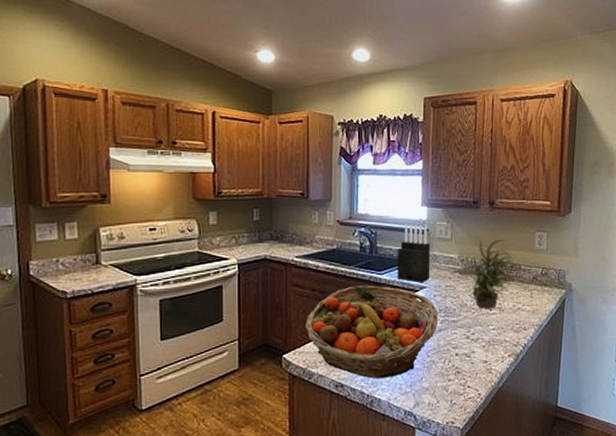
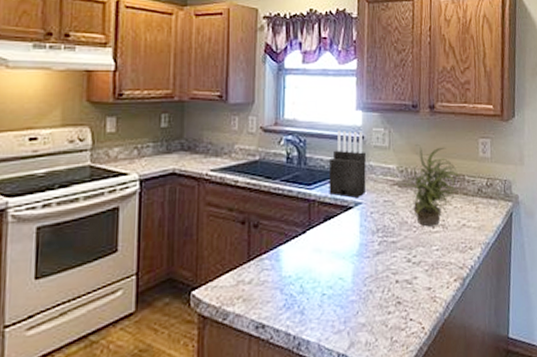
fruit basket: present [305,285,439,378] -> none [220,202,376,316]

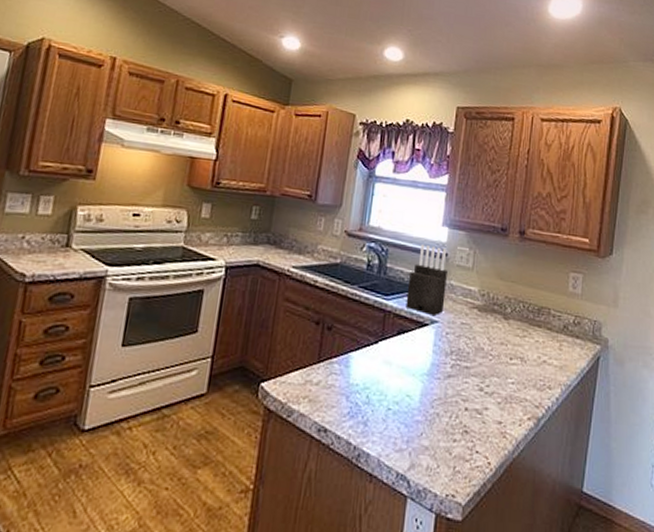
potted plant: present [404,143,462,227] -> none [484,268,547,358]

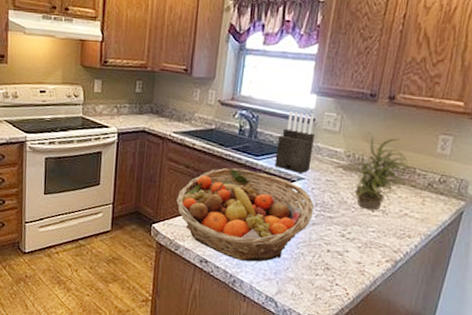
fruit basket: none [292,309,450,428] -> present [176,167,315,262]
potted plant: none [484,268,547,358] -> present [349,131,412,211]

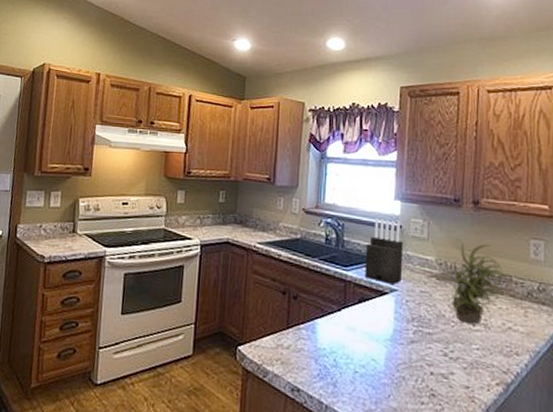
fruit basket: present [176,167,315,262] -> none [263,280,411,389]

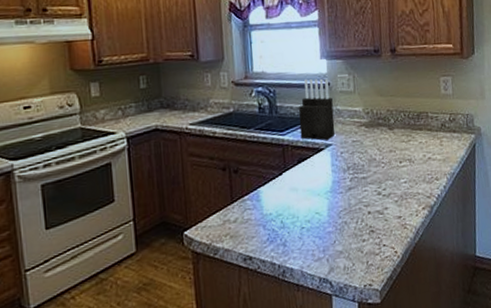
potted plant: present [443,238,509,325] -> none [370,86,426,162]

